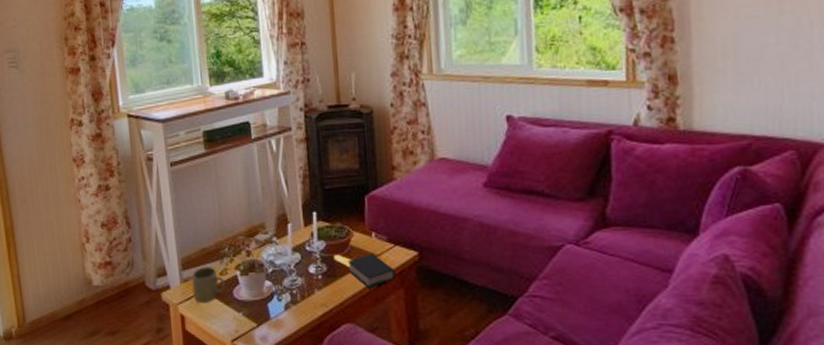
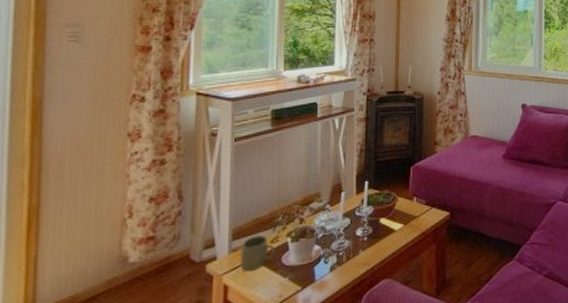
book: present [347,254,396,289] -> none [391,216,431,246]

